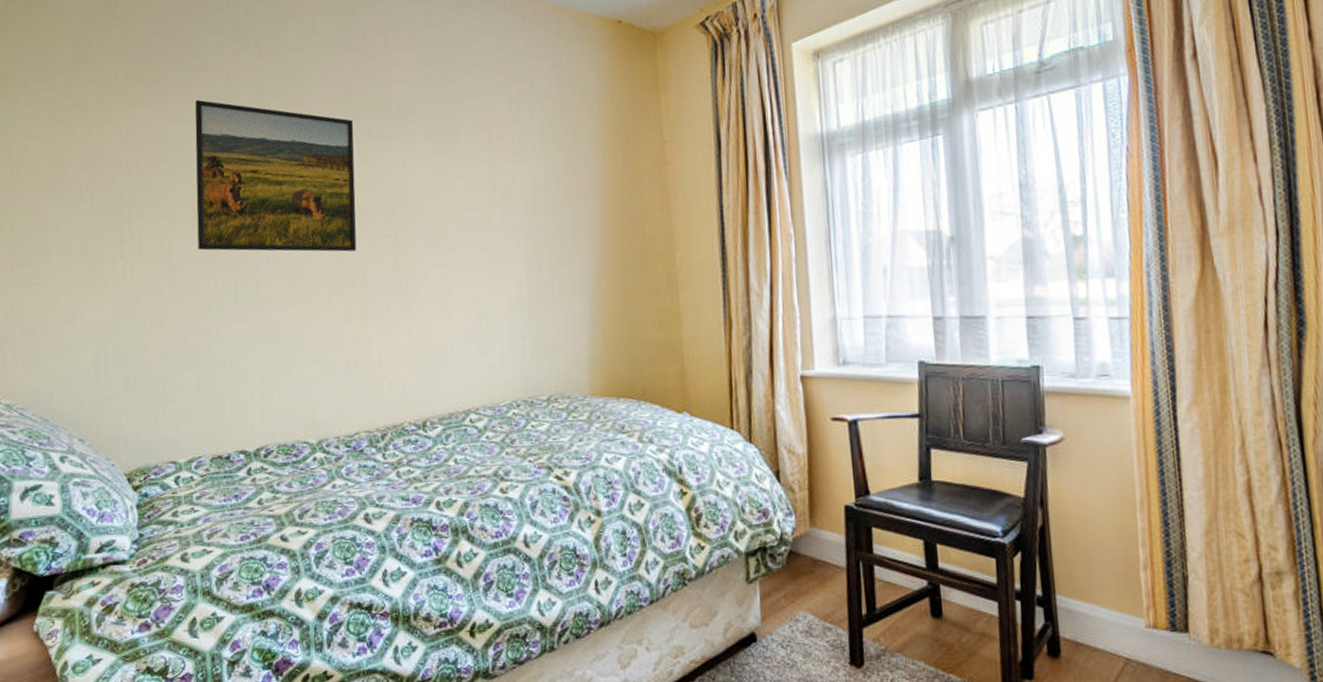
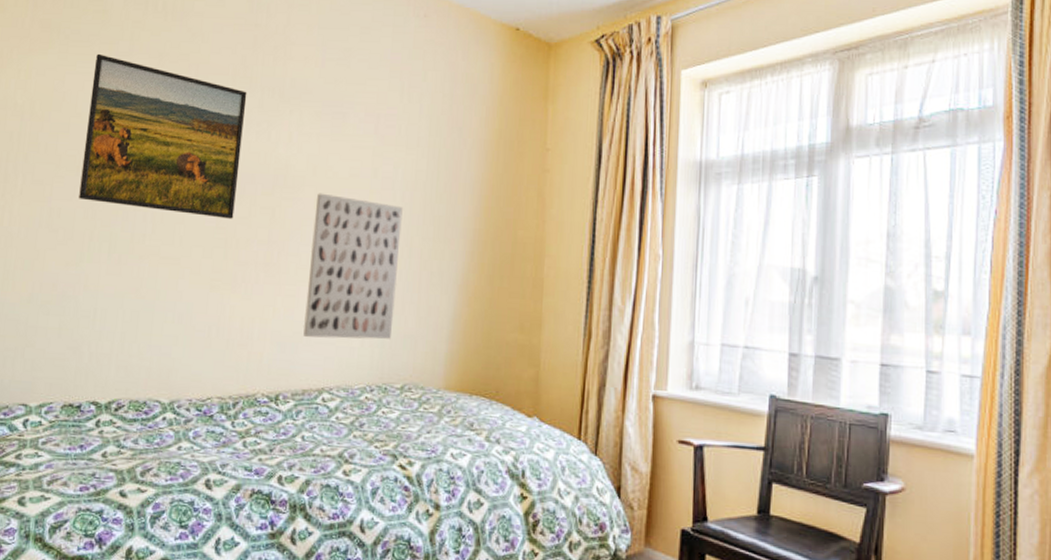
wall art: none [437,213,531,360] -> present [303,193,403,339]

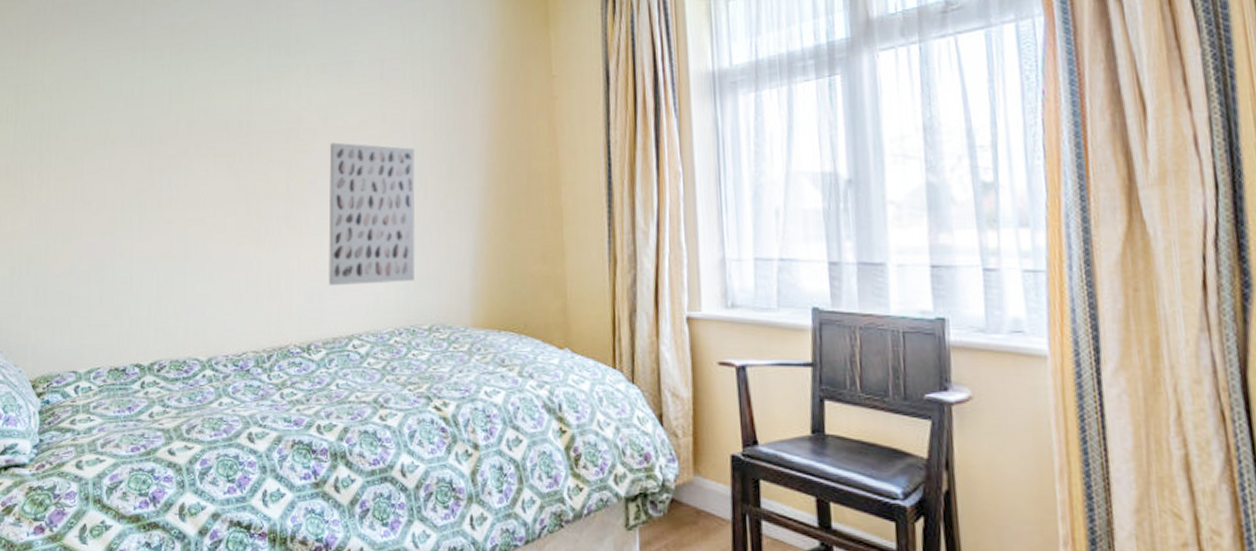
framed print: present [79,53,247,219] -> none [108,30,255,177]

